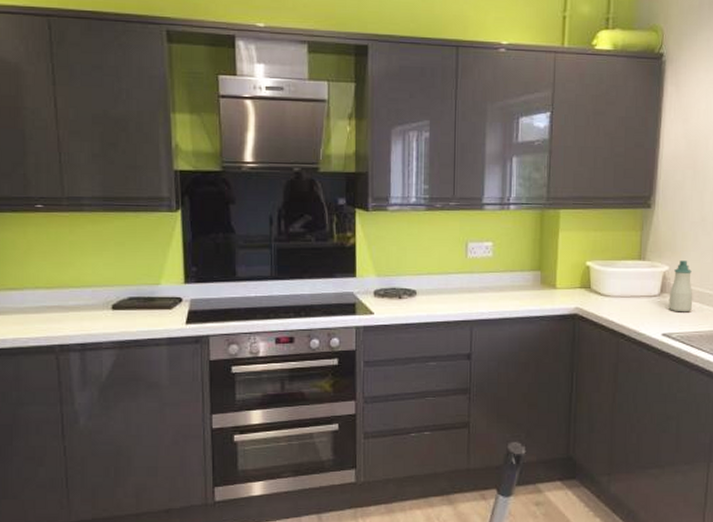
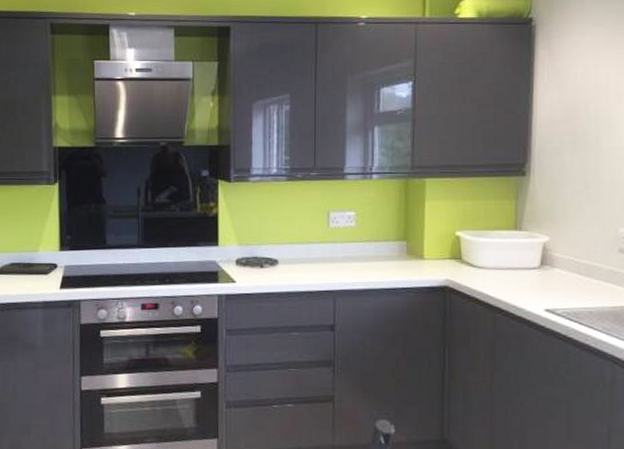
soap bottle: present [668,260,693,313] -> none [551,231,579,287]

